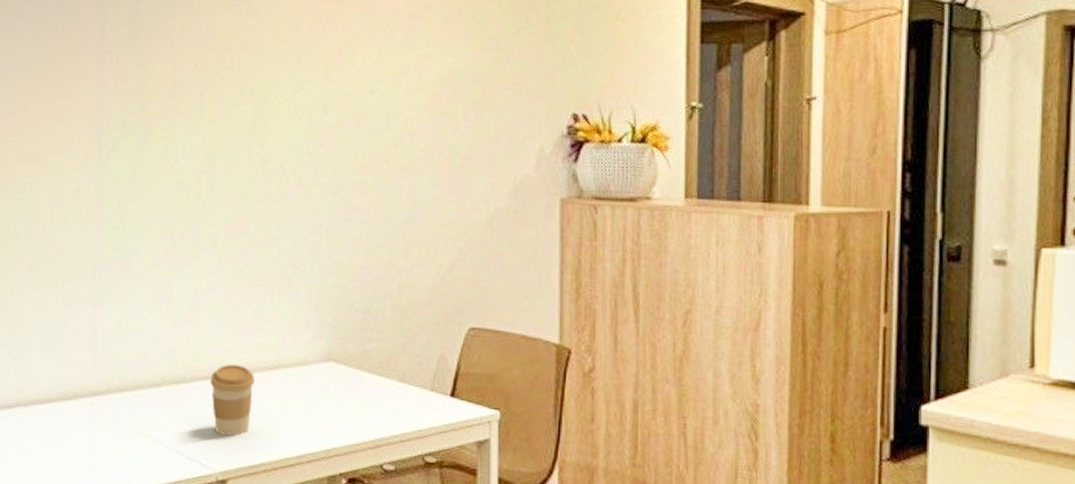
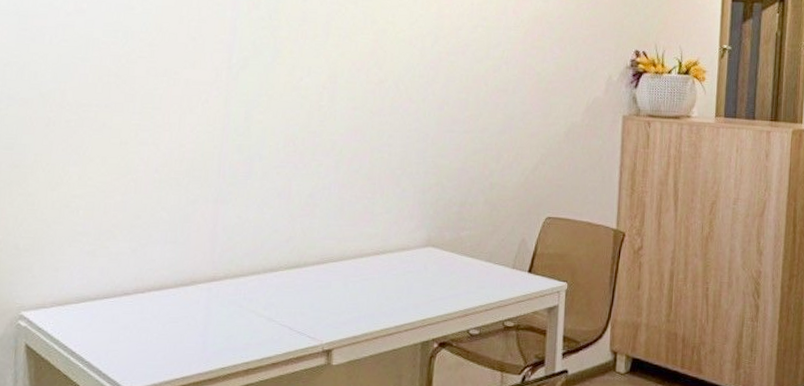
coffee cup: present [210,364,254,436] -> none [321,251,362,312]

